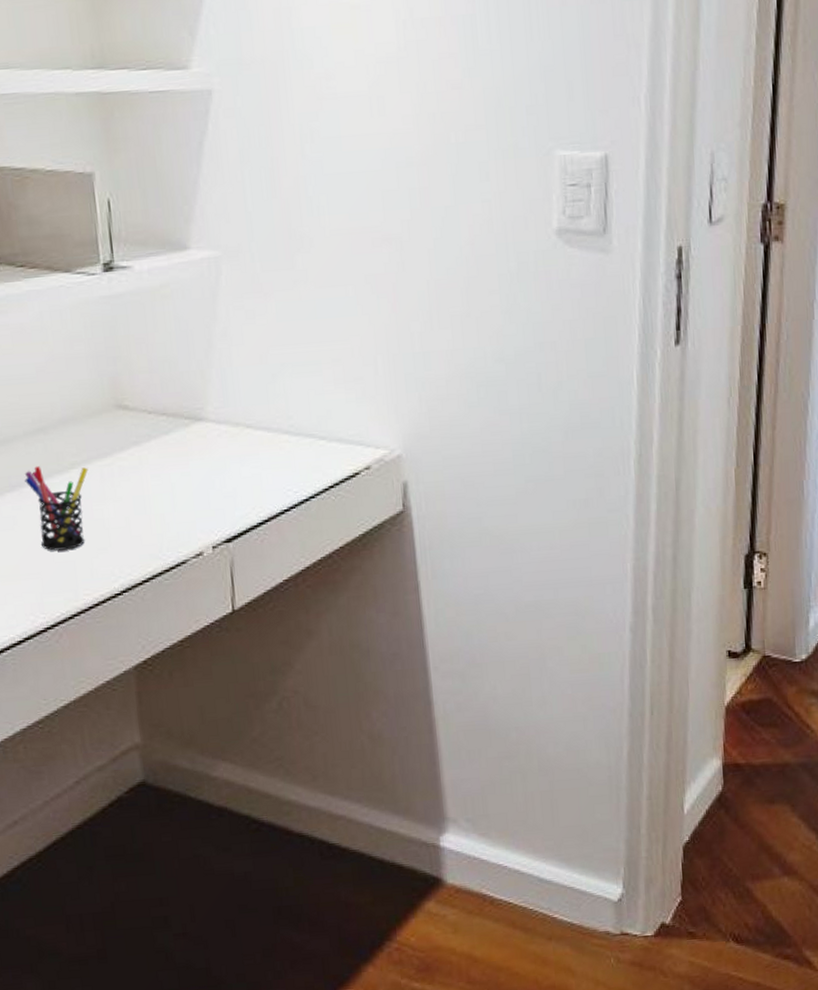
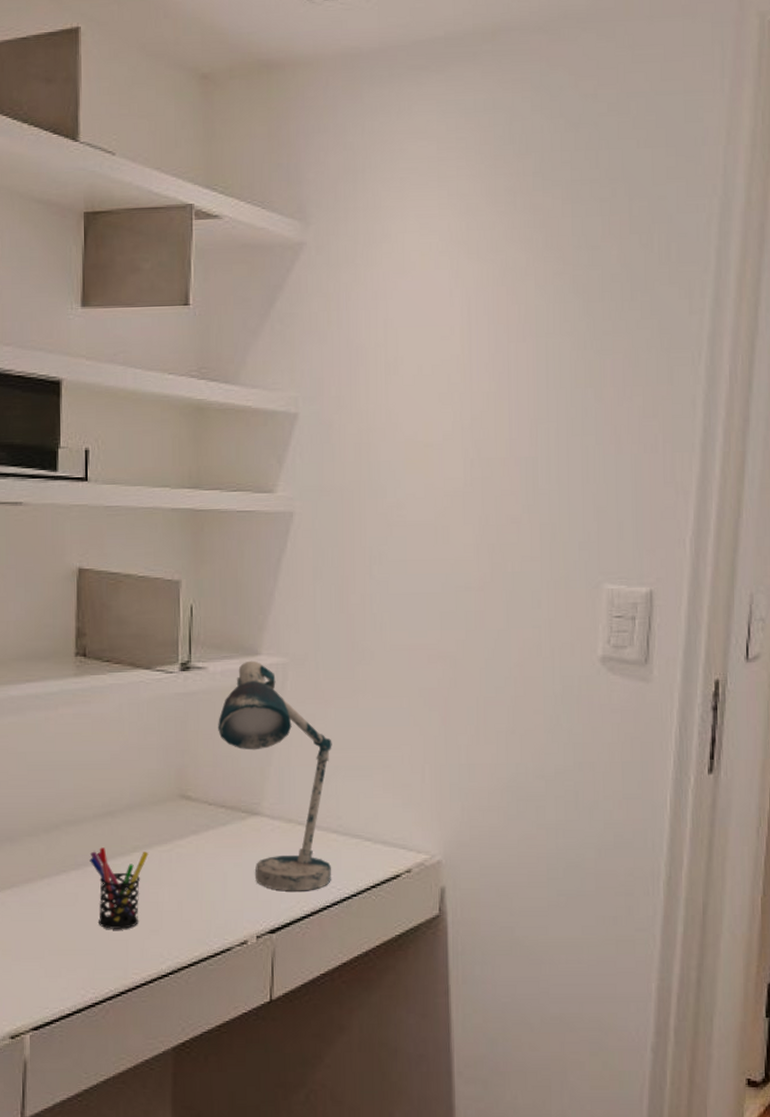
desk lamp: none [150,256,287,498] -> present [218,660,332,891]

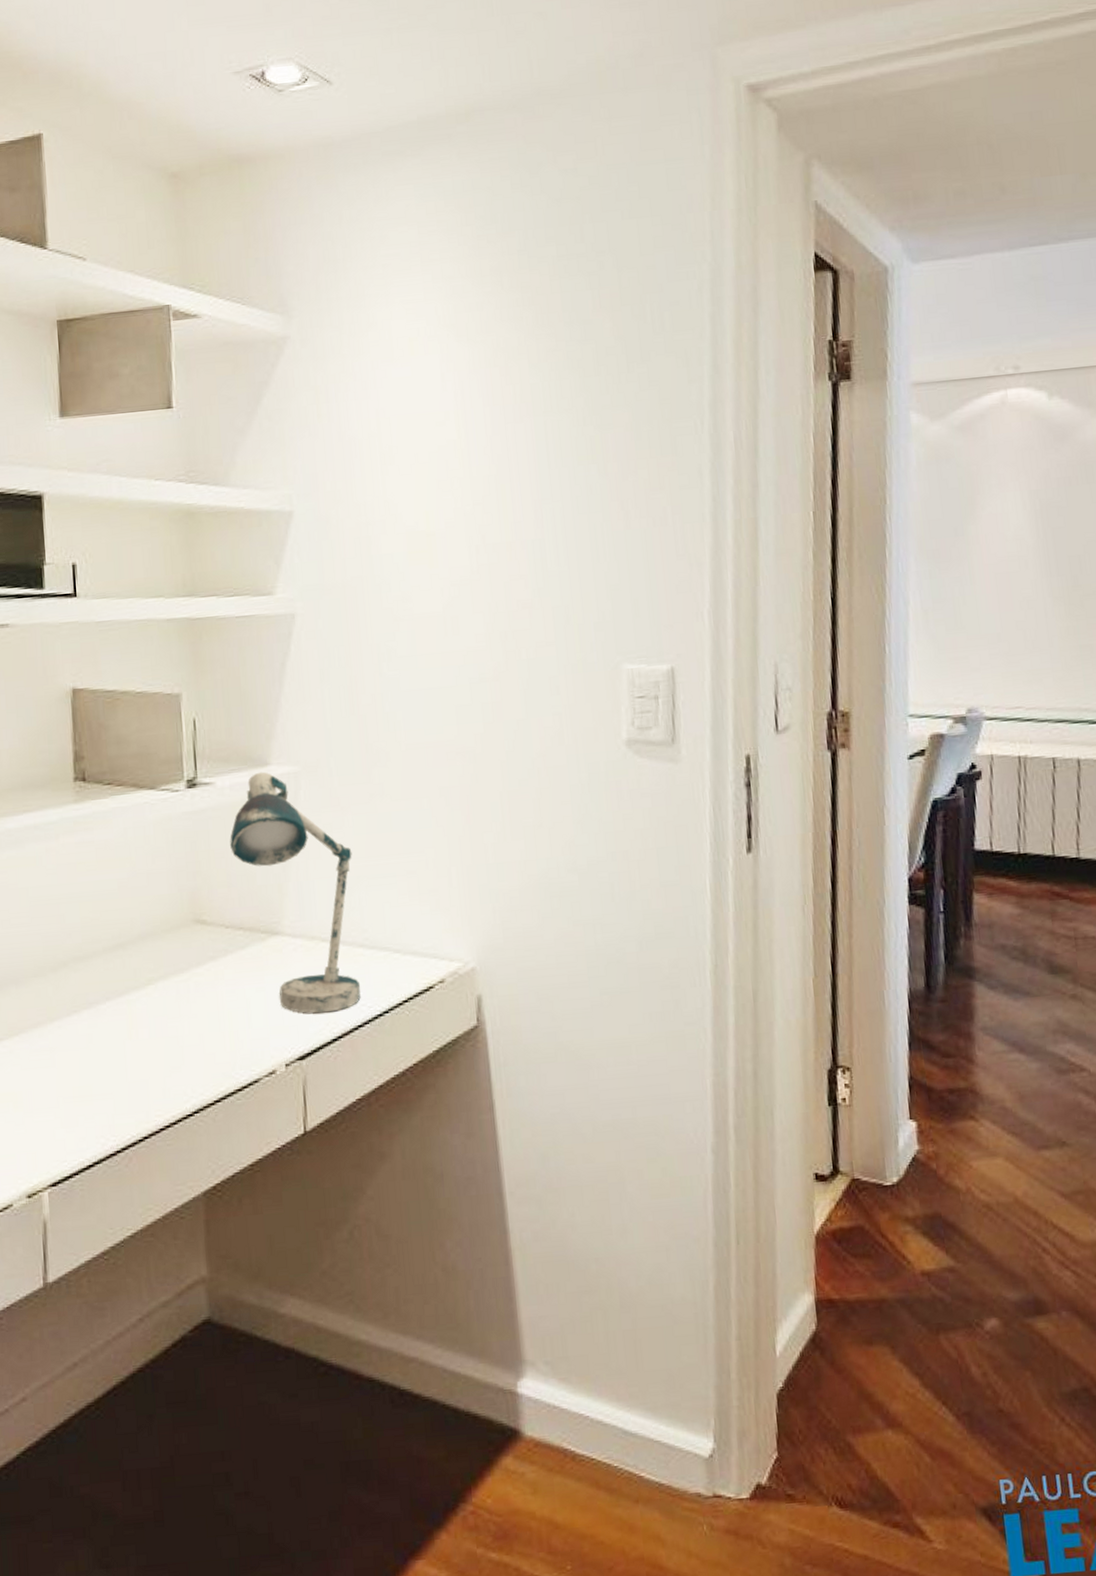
pen holder: present [90,847,149,929] -> none [101,982,165,1070]

